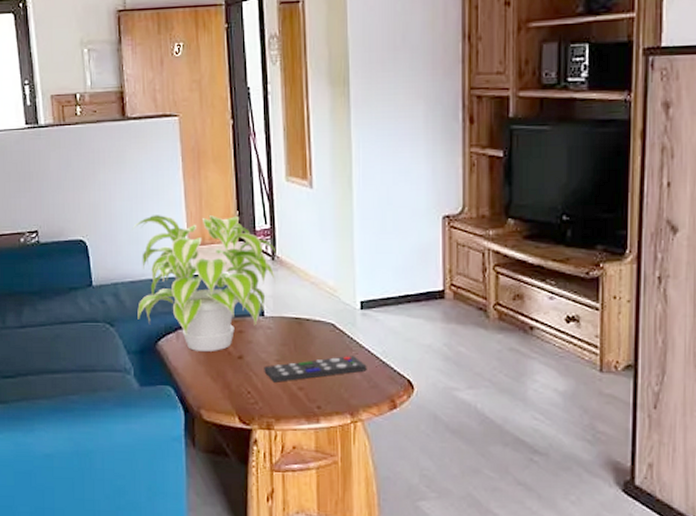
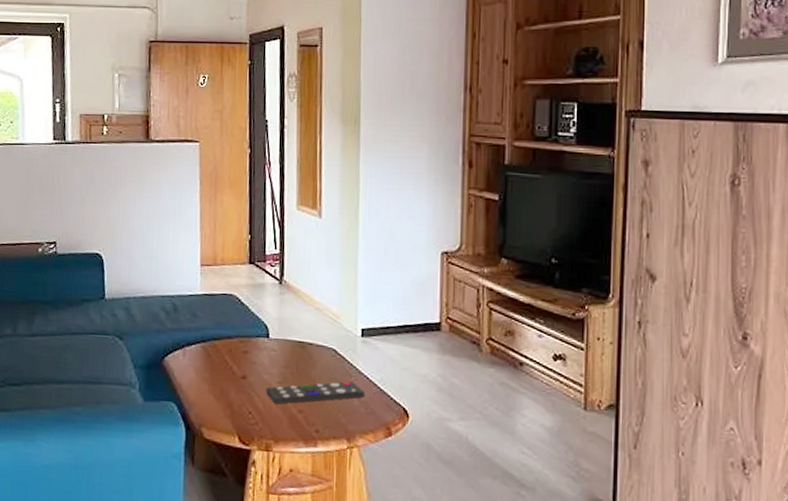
plant: present [132,214,278,351] -> none [147,234,286,370]

